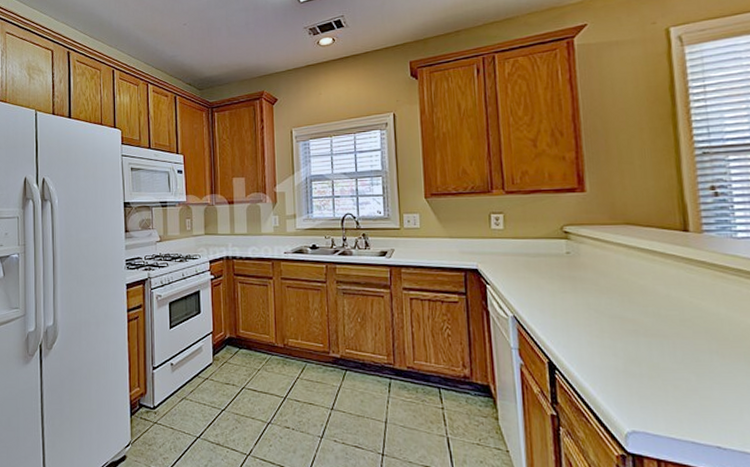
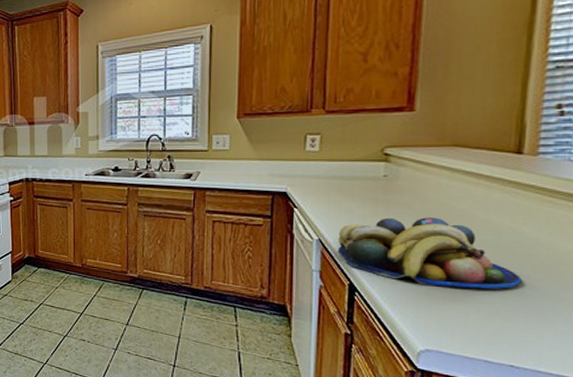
fruit bowl: none [531,293,712,365] -> present [337,217,522,289]

